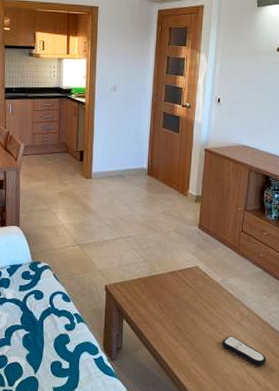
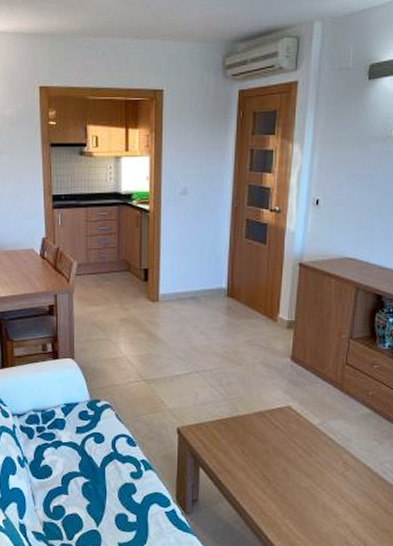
remote control: present [222,336,267,366] -> none [320,488,377,525]

